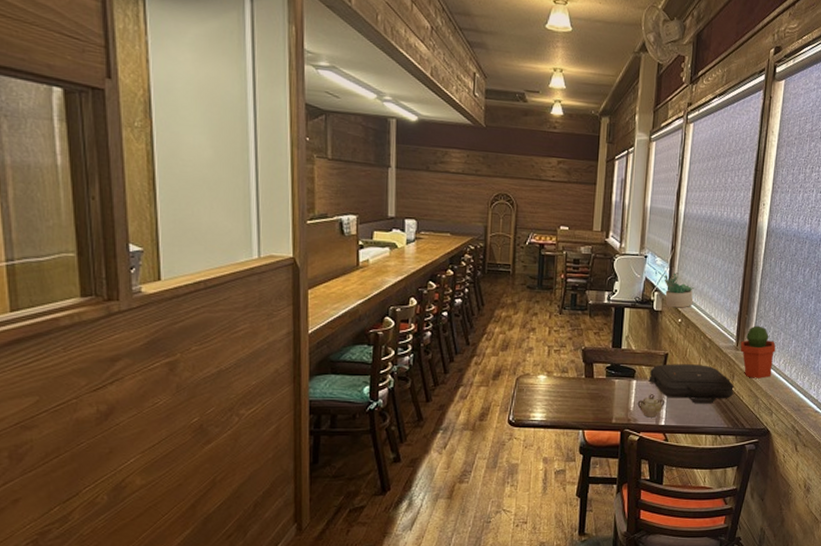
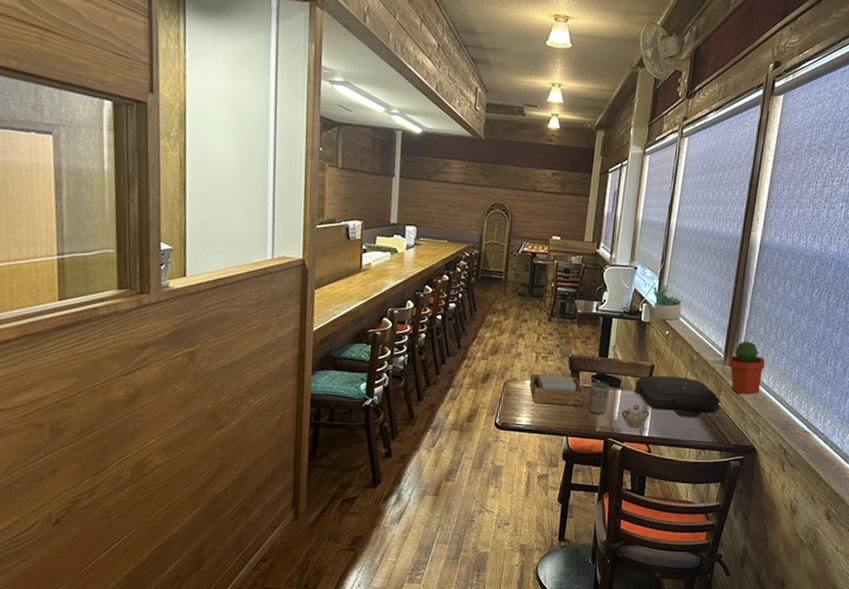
napkin holder: none [542,367,599,399] -> present [529,373,584,407]
cup: none [603,373,624,406] -> present [588,382,610,415]

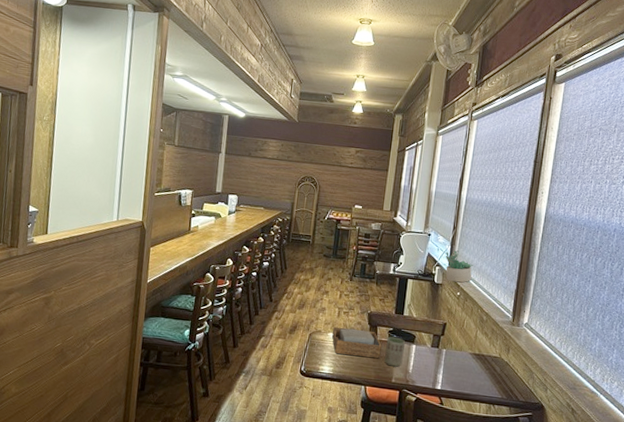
sugar bowl: present [621,405,650,428] -> none [416,359,442,381]
laptop bag: present [633,375,721,418] -> none [427,333,510,374]
succulent plant: present [728,341,765,395] -> none [516,304,552,355]

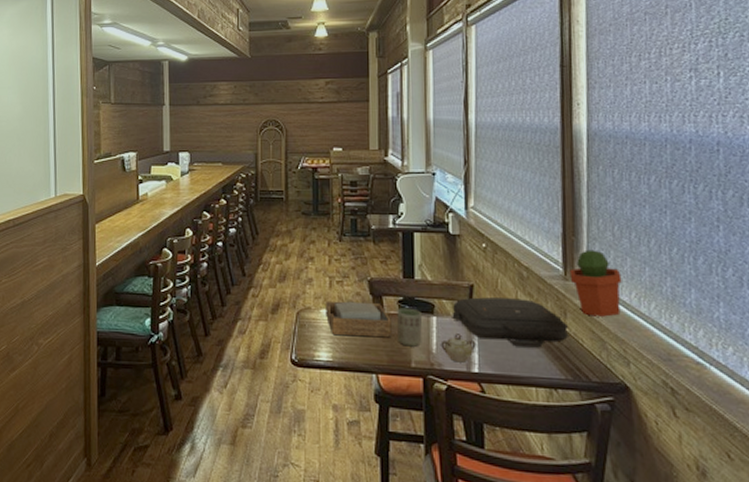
sugar bowl: none [416,359,442,381] -> present [440,334,476,363]
laptop bag: none [427,333,510,374] -> present [452,297,569,348]
succulent plant: present [446,250,473,283] -> none [460,190,499,231]
succulent plant: none [516,304,552,355] -> present [569,249,622,317]

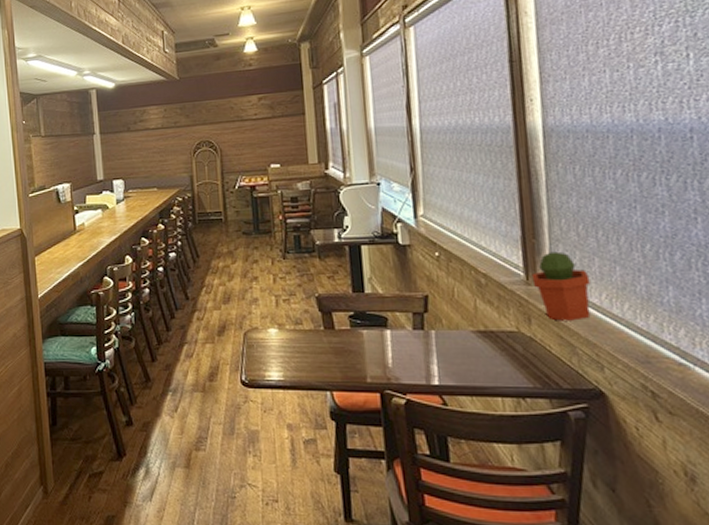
napkin holder: present [325,300,392,338] -> none [273,319,344,355]
cup: present [397,308,422,347] -> none [348,323,377,362]
sugar bowl: present [440,334,476,363] -> none [396,346,435,375]
laptop bag: present [452,297,569,348] -> none [406,307,535,357]

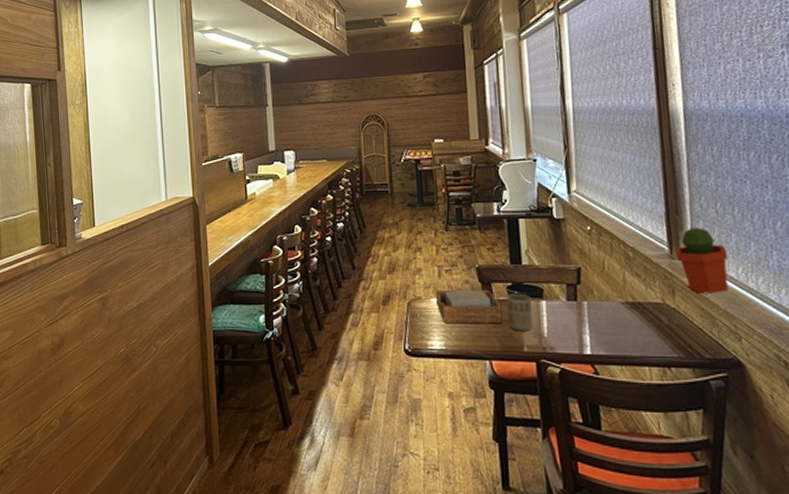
napkin holder: none [273,319,344,355] -> present [435,289,503,324]
cup: none [348,323,377,362] -> present [506,293,533,331]

